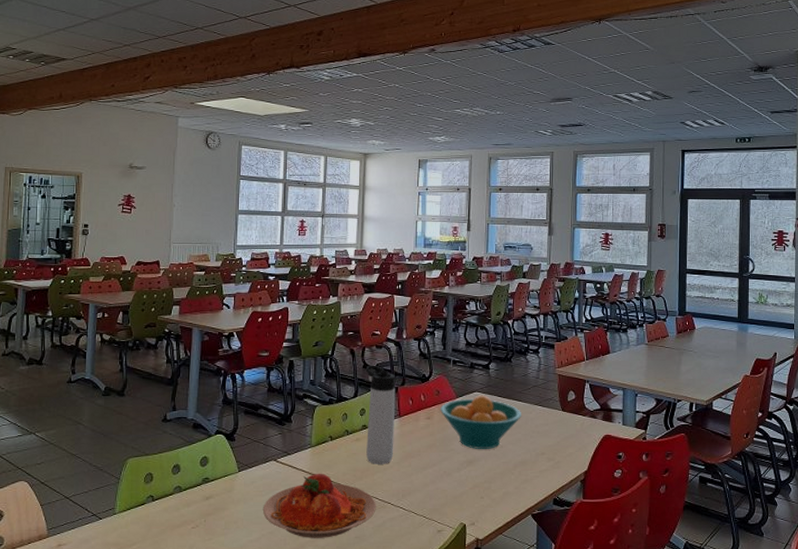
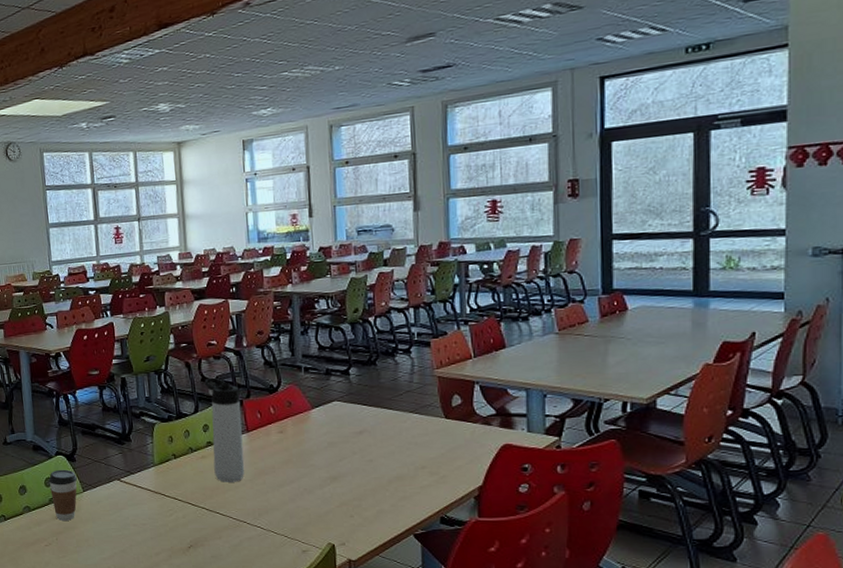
coffee cup: none [204,449,234,501] -> present [48,469,77,521]
plate: present [262,473,376,538] -> none [111,492,231,557]
fruit bowl: present [440,395,521,449] -> none [294,404,393,464]

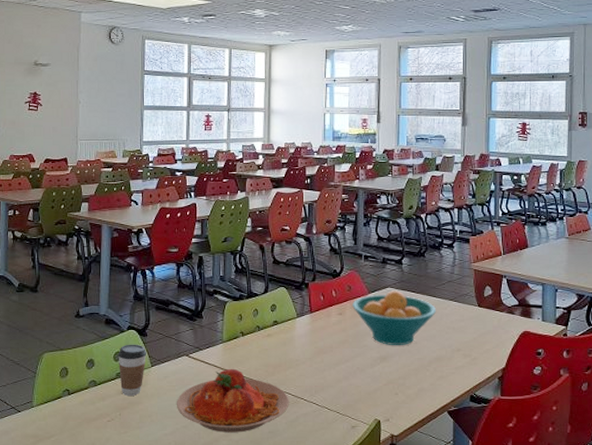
plate: none [111,492,231,557] -> present [176,368,289,433]
thermos bottle: present [205,377,245,482] -> none [276,260,307,360]
fruit bowl: none [294,404,393,464] -> present [352,290,436,345]

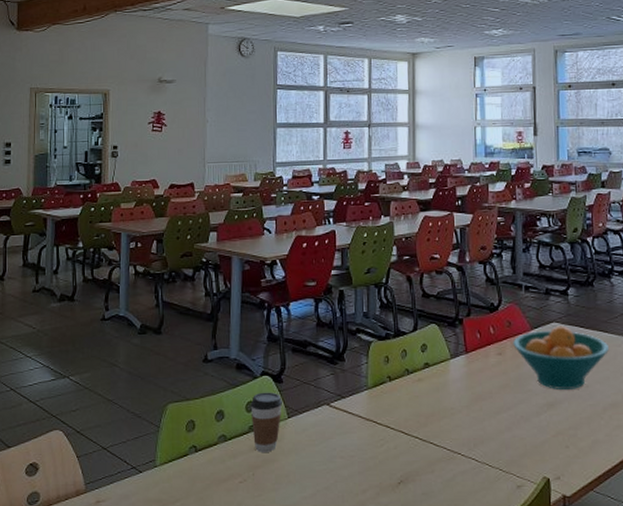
plate: present [176,368,289,433] -> none [316,419,445,495]

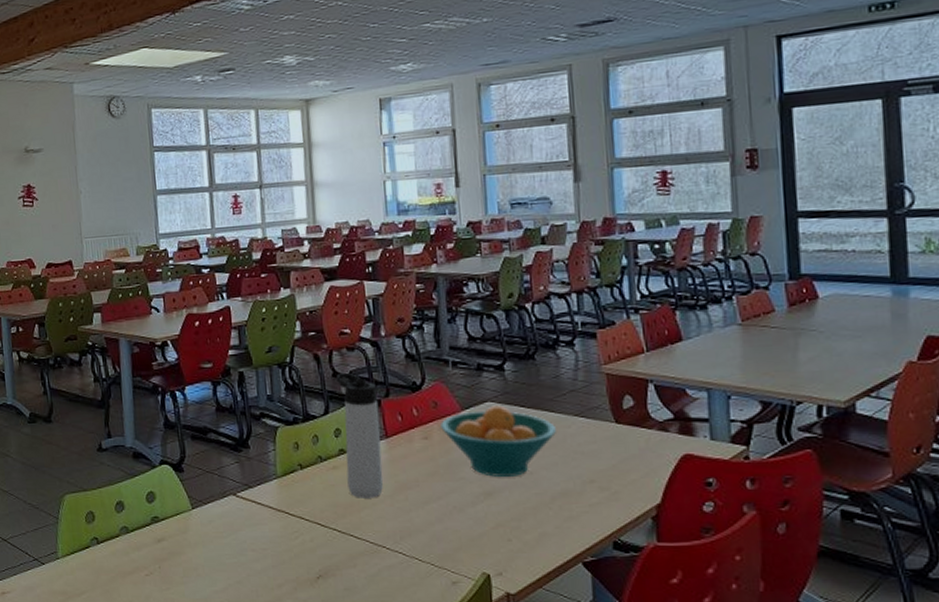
coffee cup: present [250,392,282,452] -> none [150,482,185,544]
thermos bottle: none [426,293,462,409] -> present [336,372,384,498]

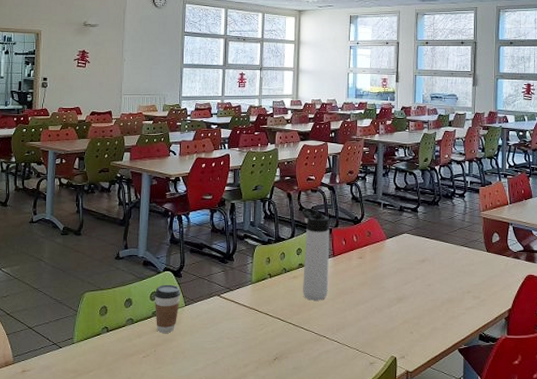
coffee cup: none [150,482,185,544] -> present [154,284,181,333]
fruit bowl: present [440,405,556,477] -> none [372,236,448,287]

